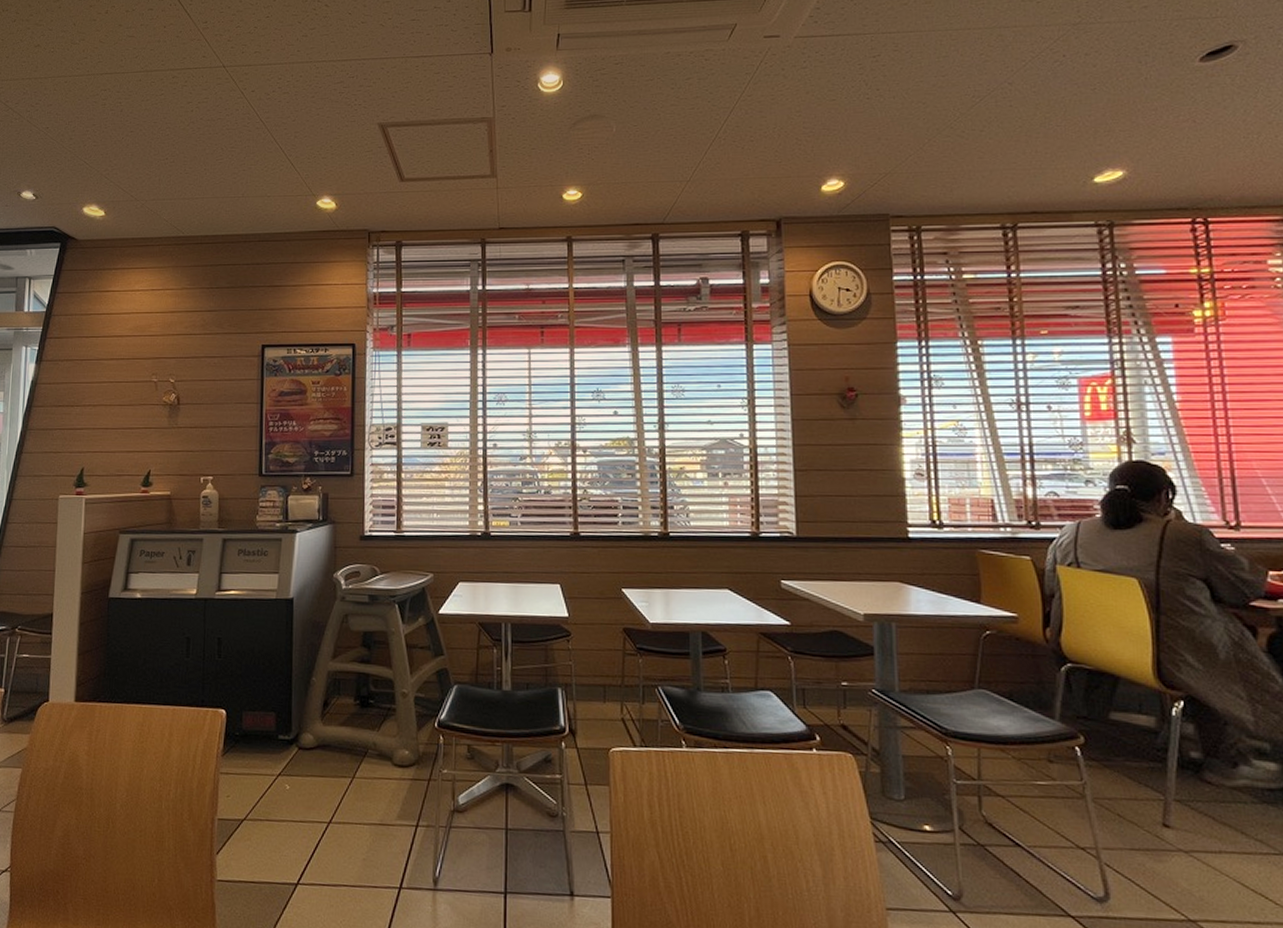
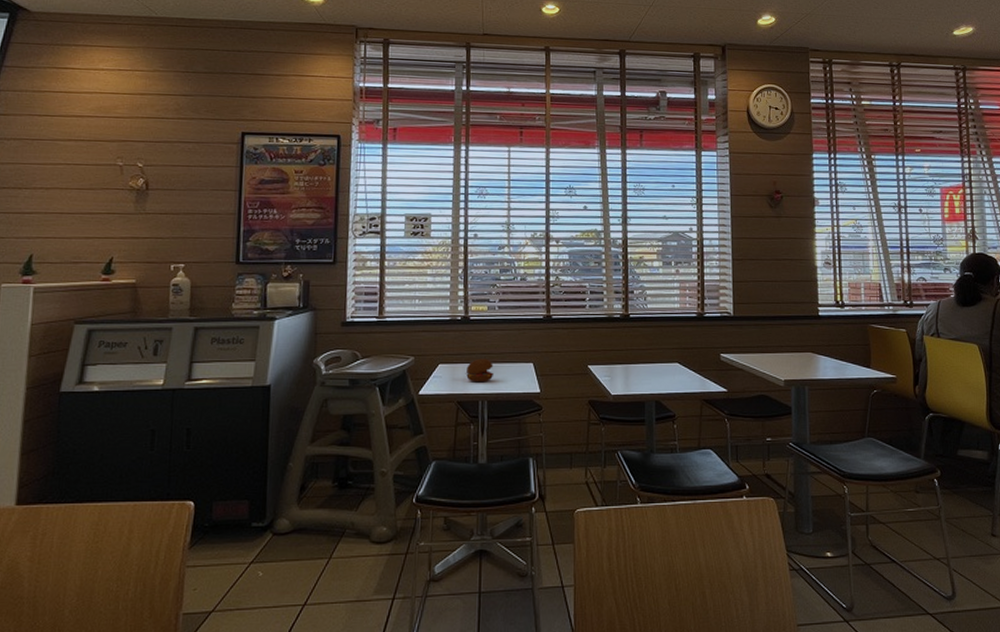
sandwich: none [487,577,518,604] -> present [465,358,494,383]

